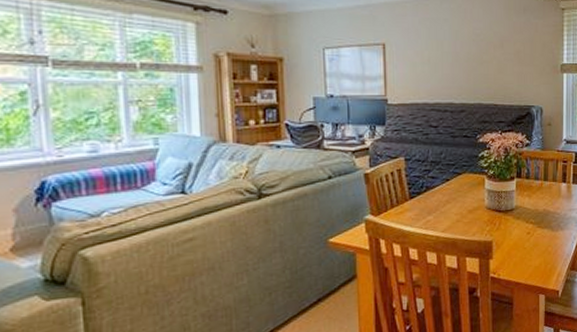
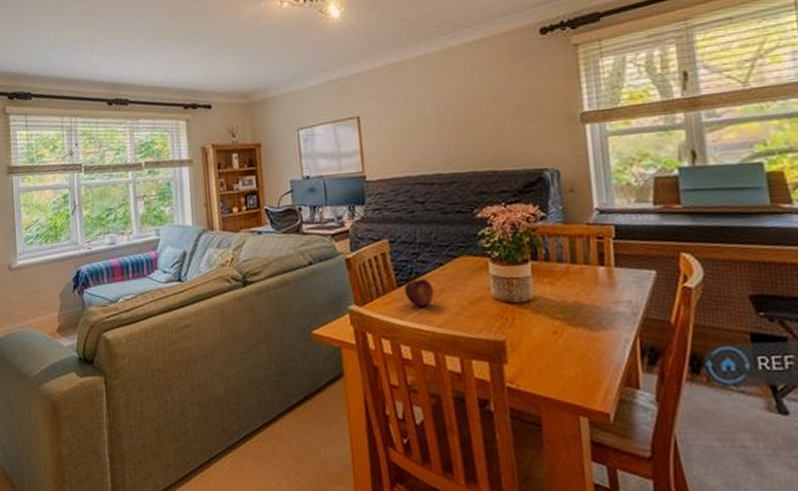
fruit: none [415,191,440,216] -> present [404,278,434,308]

